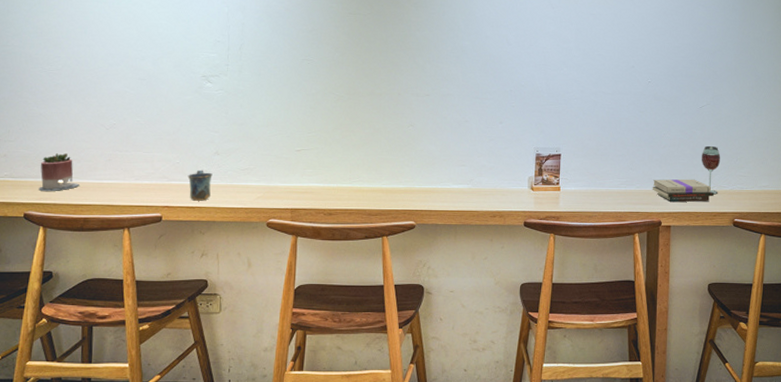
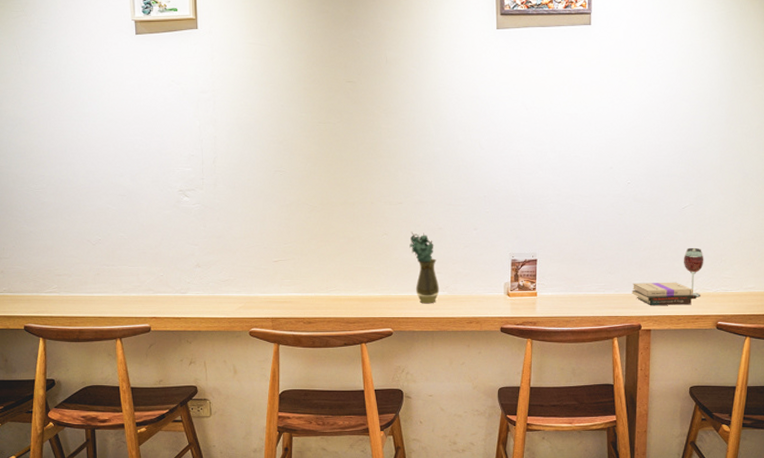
succulent planter: present [38,153,79,191] -> none [35,269,72,304]
mug: present [187,170,213,201] -> none [172,282,195,312]
vase: none [435,123,464,197] -> present [410,231,440,304]

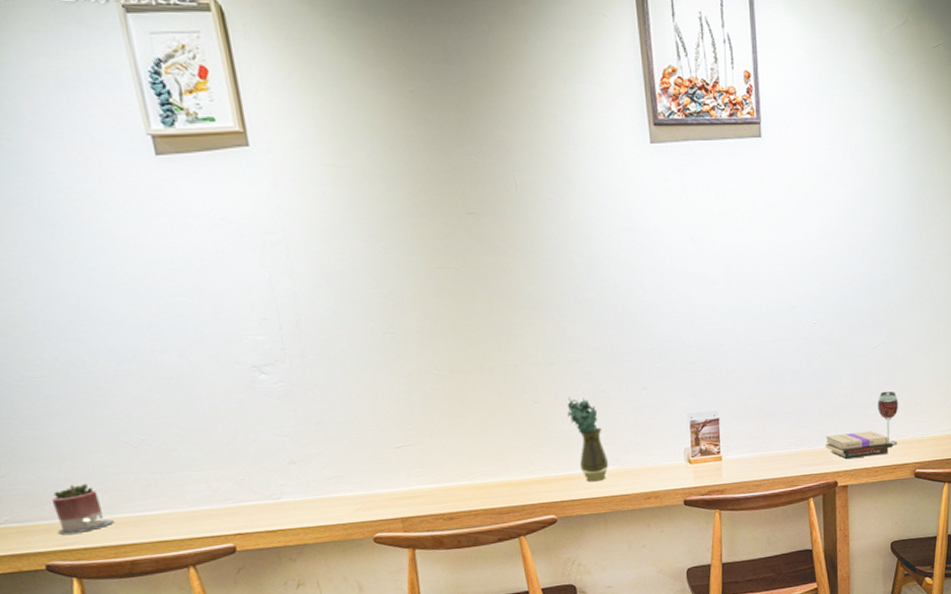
succulent planter: none [35,269,72,304] -> present [52,484,114,535]

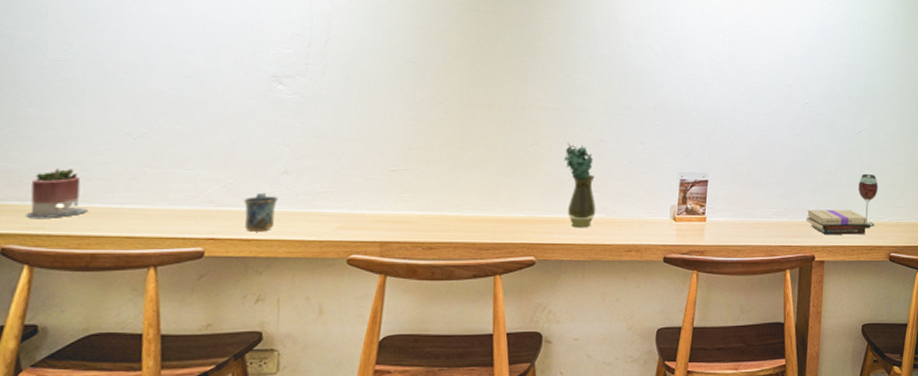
mug: none [258,484,294,523] -> present [243,192,278,232]

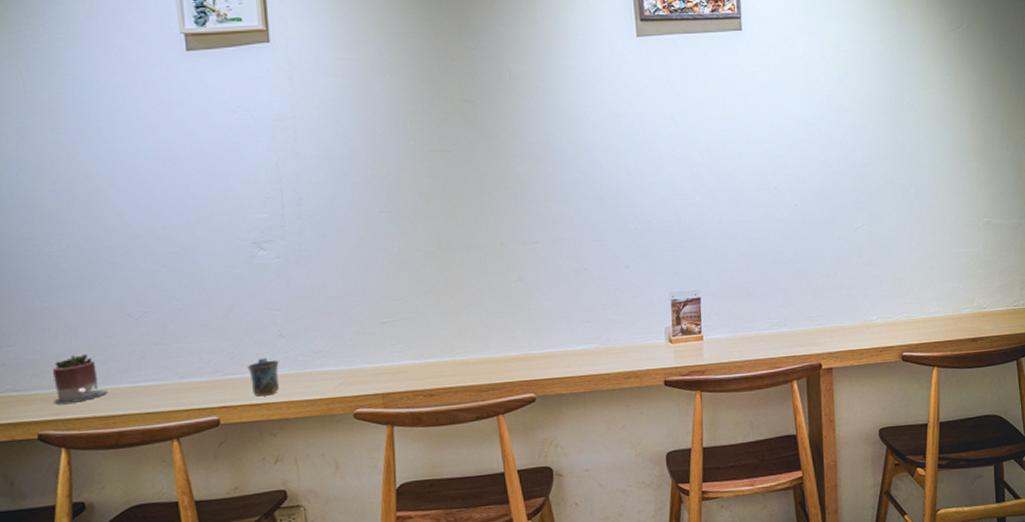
vase: present [564,142,596,228] -> none [550,274,590,360]
books: present [806,209,870,235] -> none [808,312,878,341]
wineglass: present [858,173,878,227] -> none [860,272,883,327]

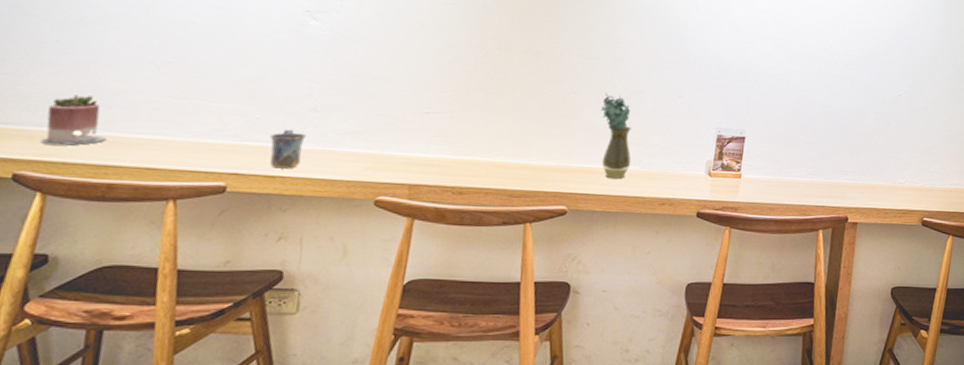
vase: none [550,274,590,360] -> present [601,92,632,179]

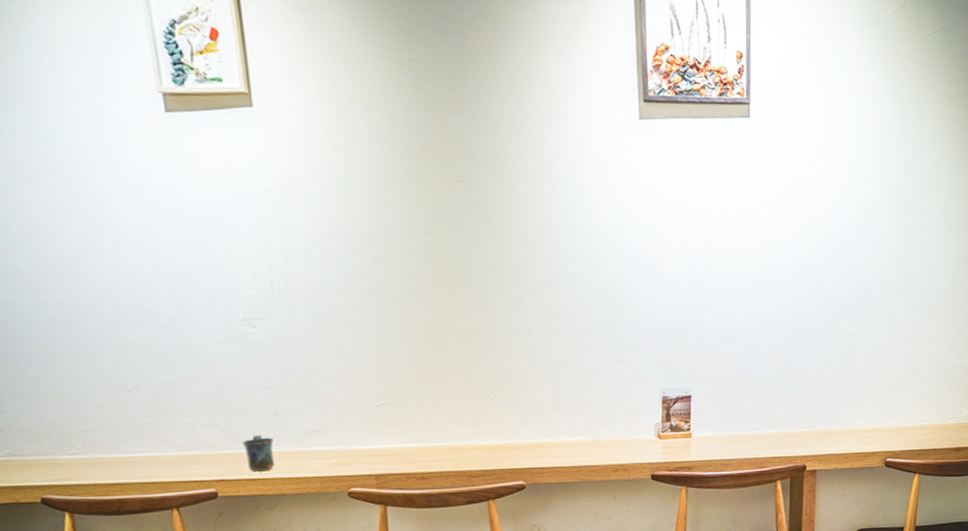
succulent planter: present [41,95,107,146] -> none [51,423,106,470]
vase: present [601,92,632,179] -> none [542,366,580,451]

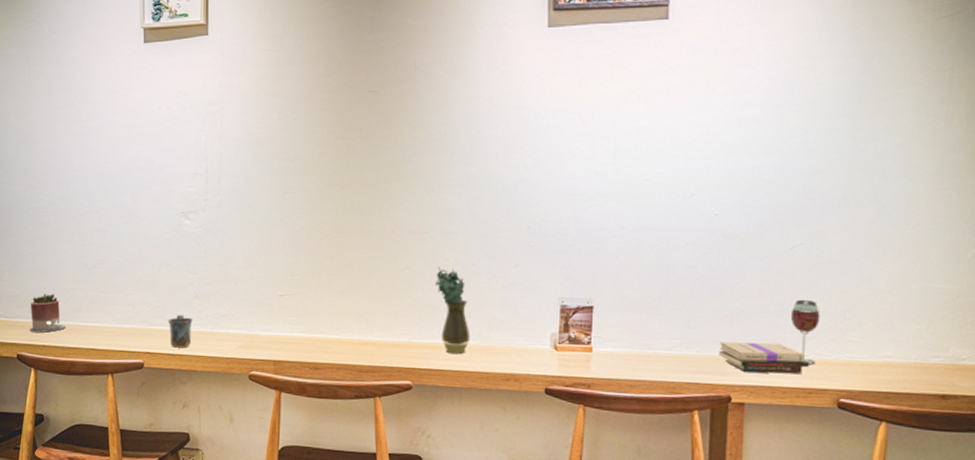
succulent planter: none [51,423,106,470] -> present [29,294,66,333]
vase: none [542,366,580,451] -> present [435,266,471,354]
books: none [796,416,865,444] -> present [718,341,809,374]
wineglass: none [851,378,873,433] -> present [790,299,821,365]

